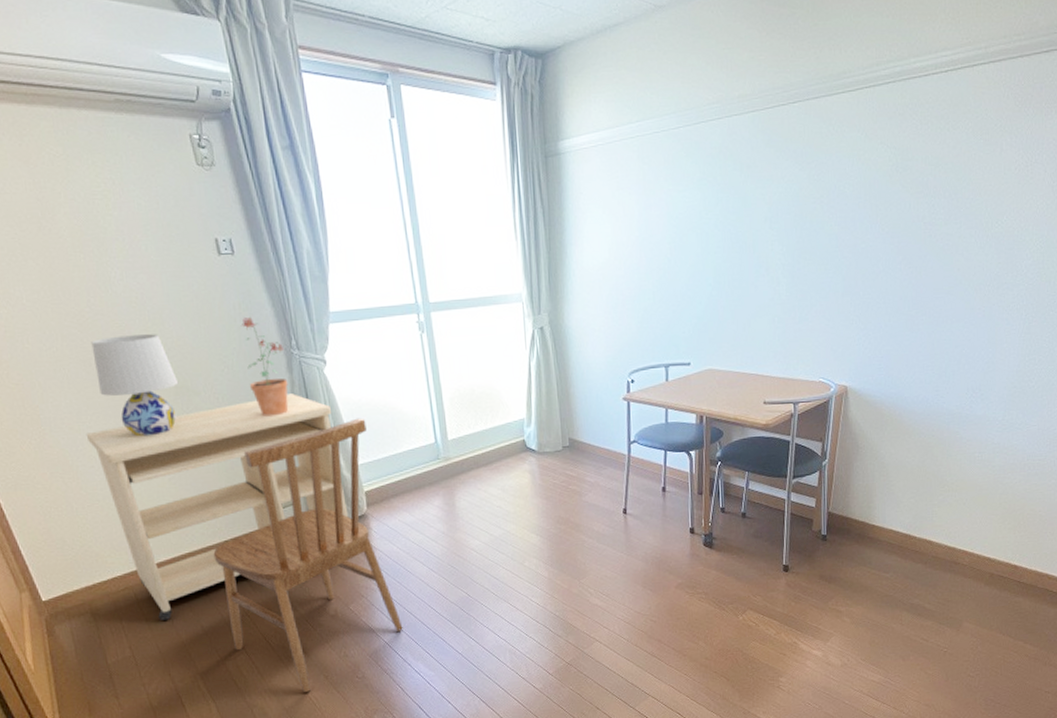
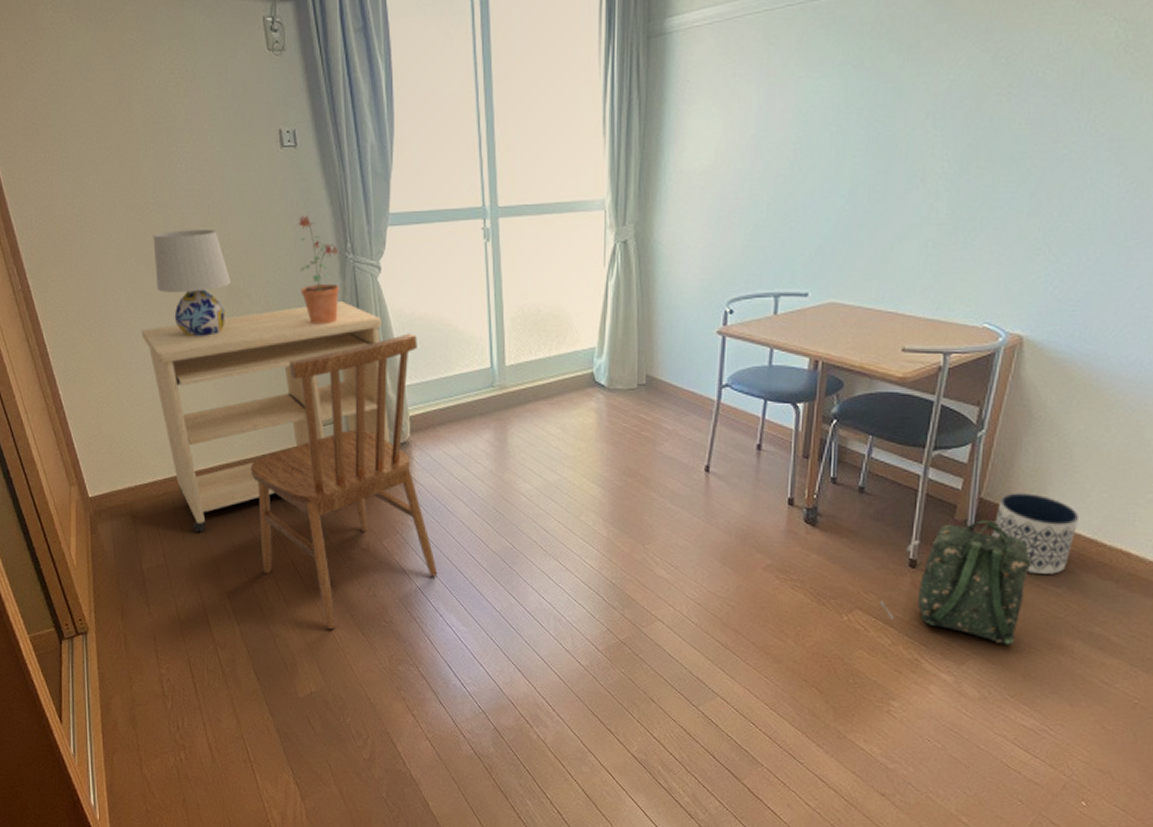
backpack: none [765,528,869,622] -> present [879,520,1033,645]
planter: none [839,504,896,565] -> present [992,493,1078,574]

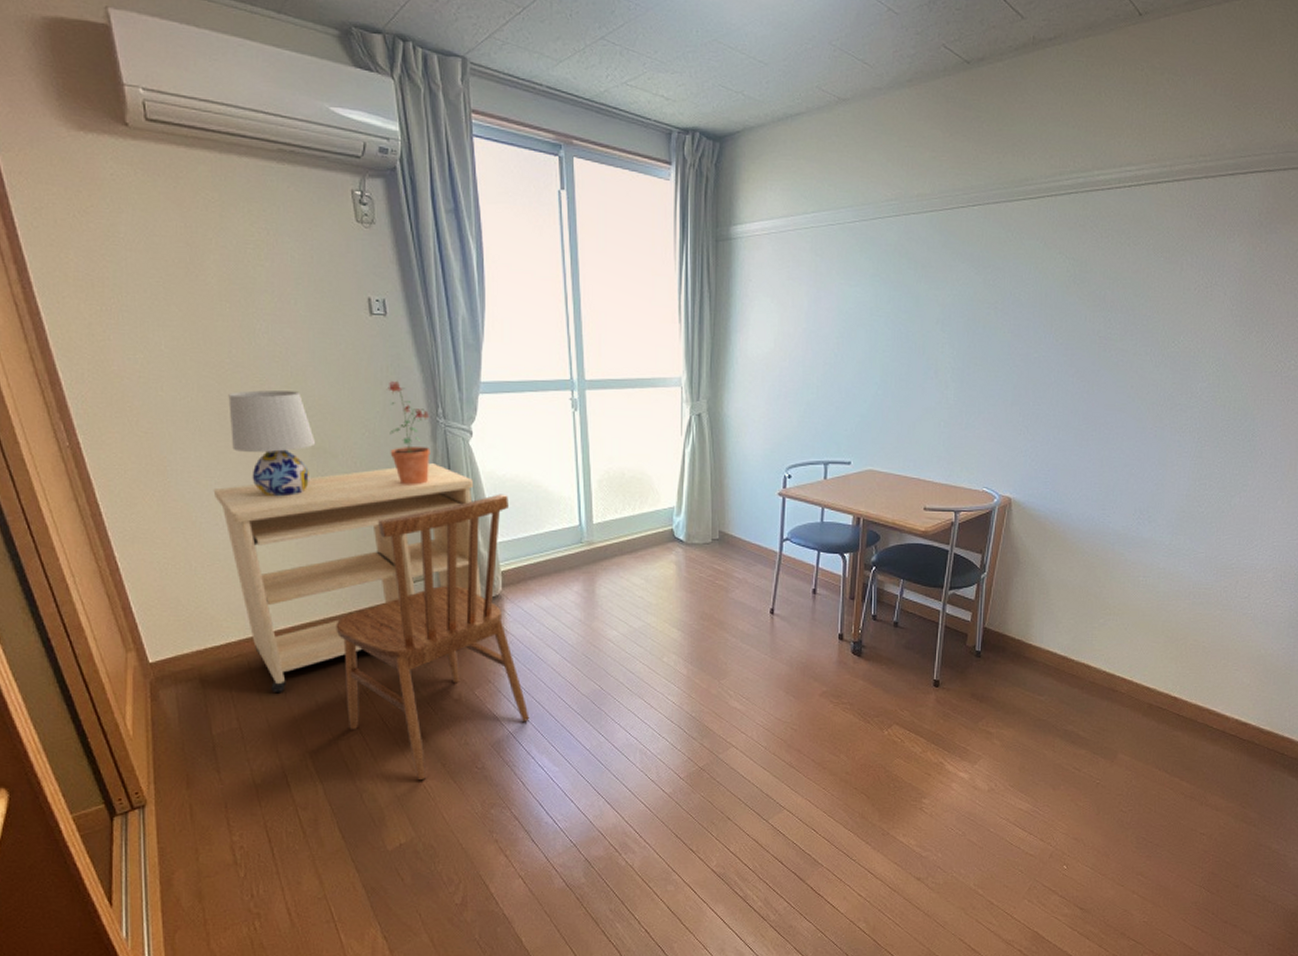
backpack: present [879,520,1033,645] -> none [912,645,1024,745]
planter: present [992,493,1078,574] -> none [994,622,1054,686]

